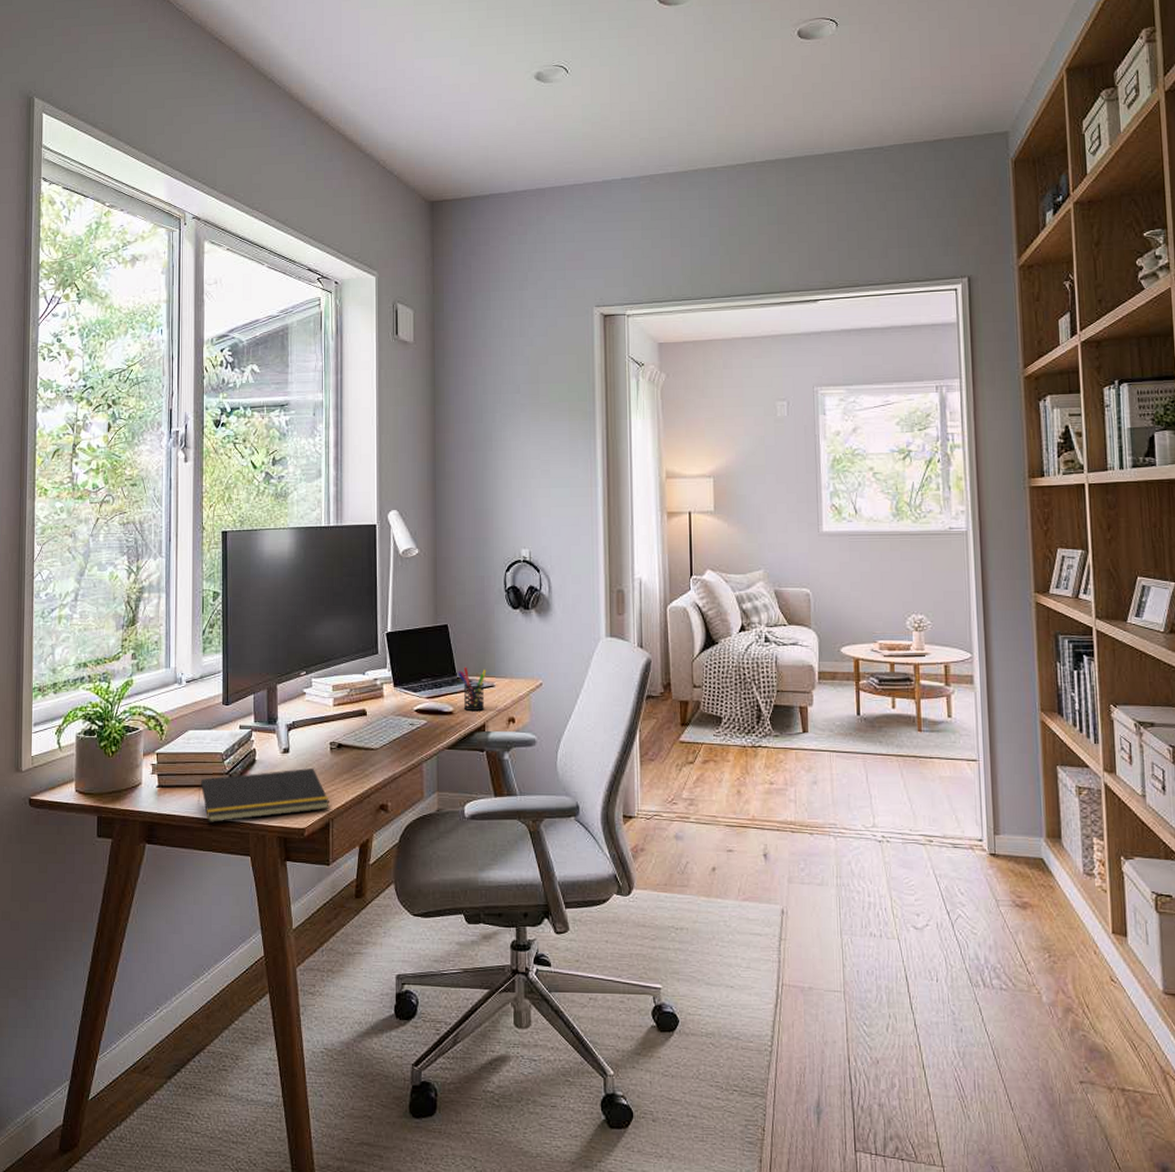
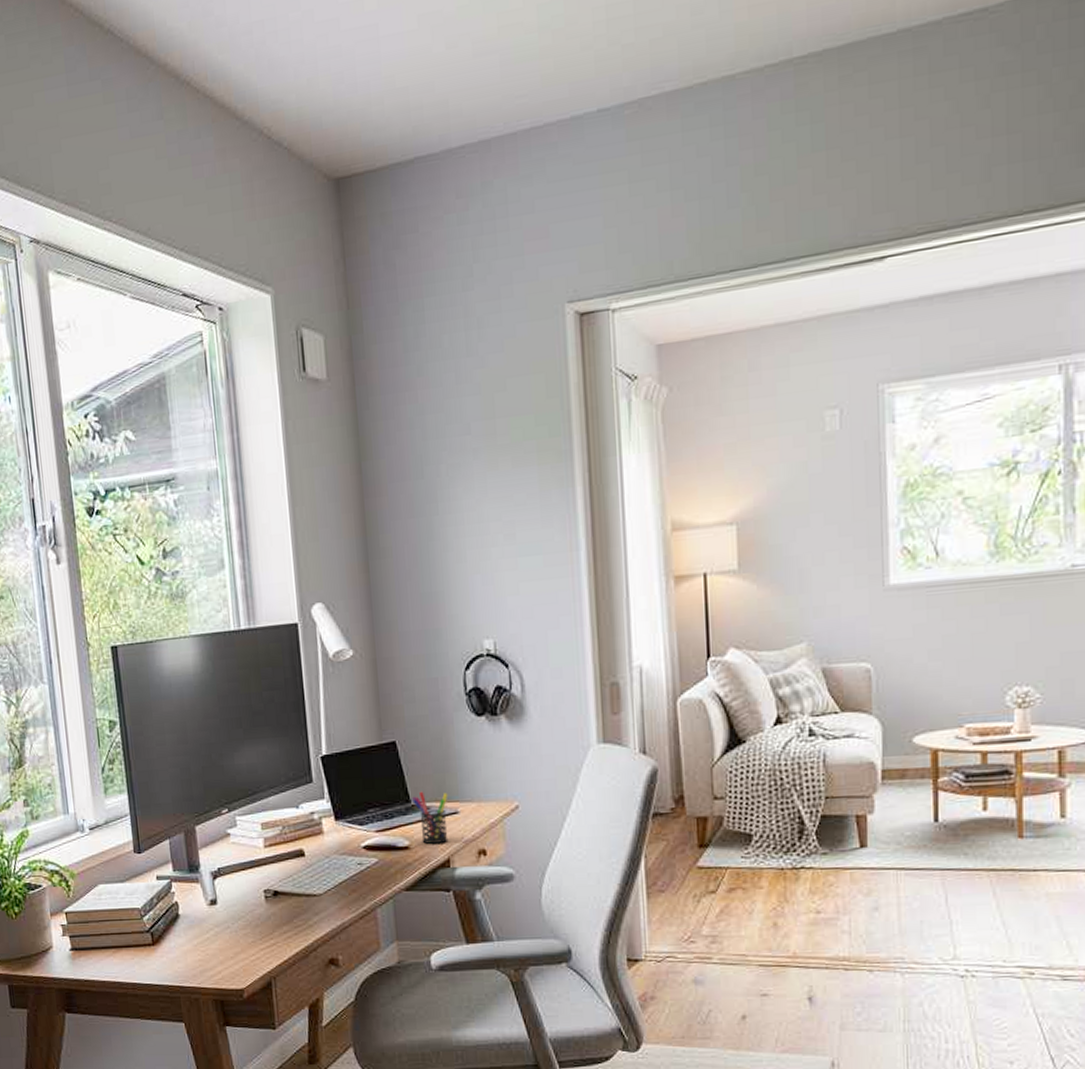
notepad: present [198,767,329,822] -> none [117,920,270,987]

